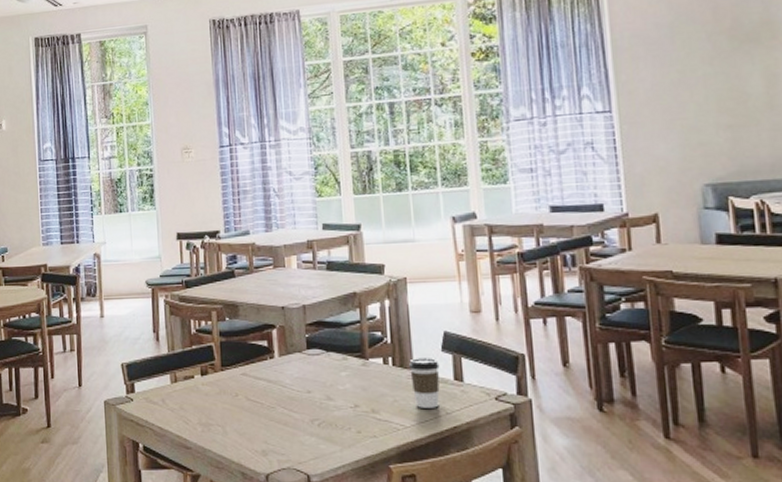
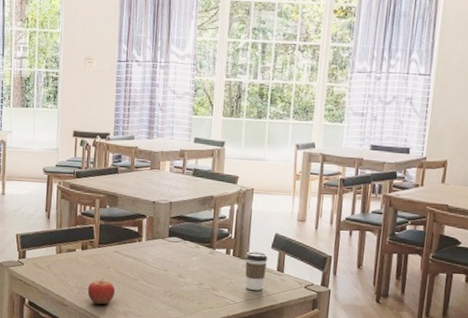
fruit: none [213,408,249,444] -> present [87,277,116,305]

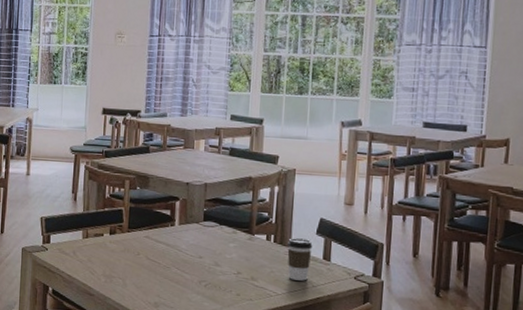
fruit: present [87,277,116,305] -> none [115,265,146,295]

